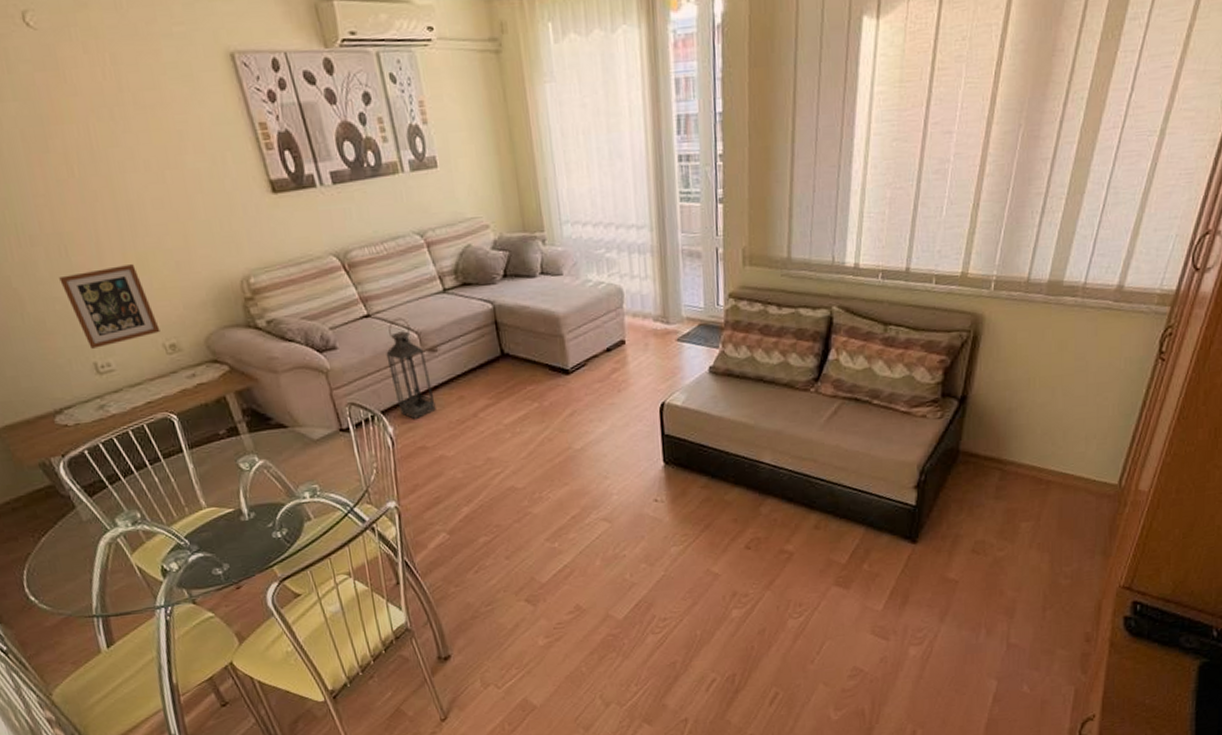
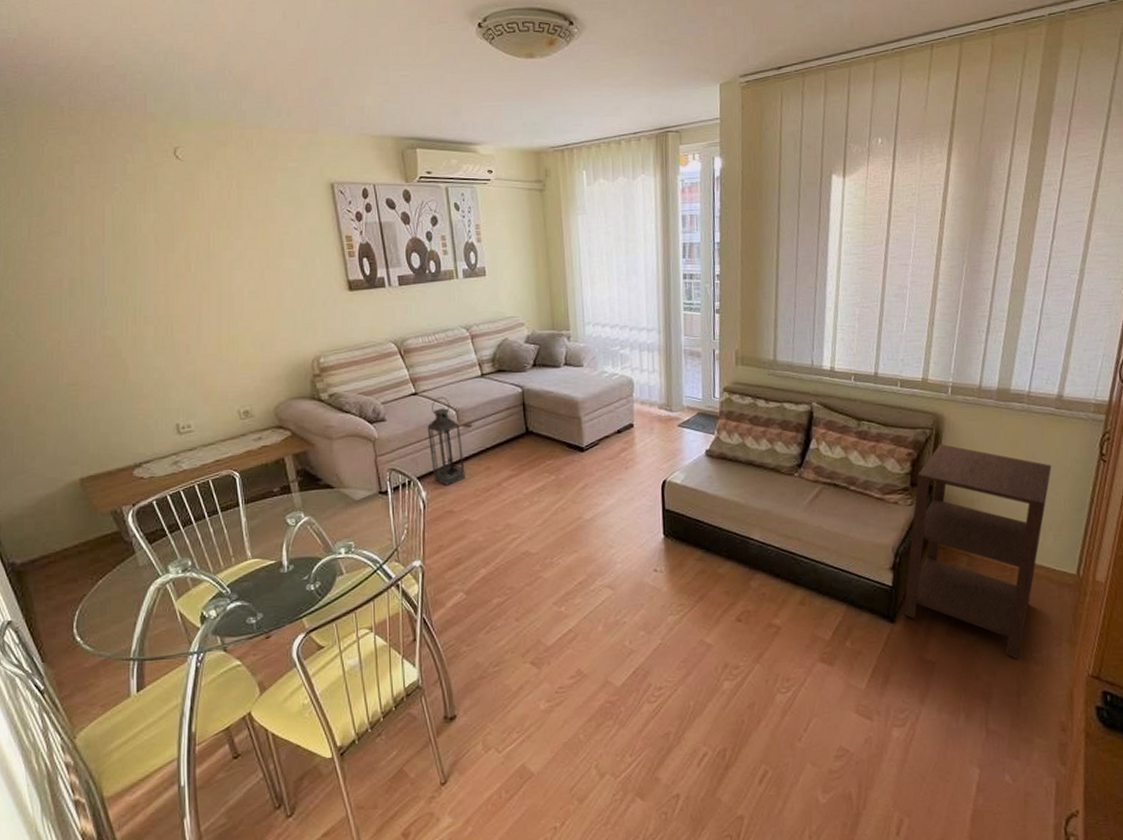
picture frame: present [59,264,160,349] -> none [162,343,238,412]
side table: none [927,347,1103,574] -> present [903,443,1052,659]

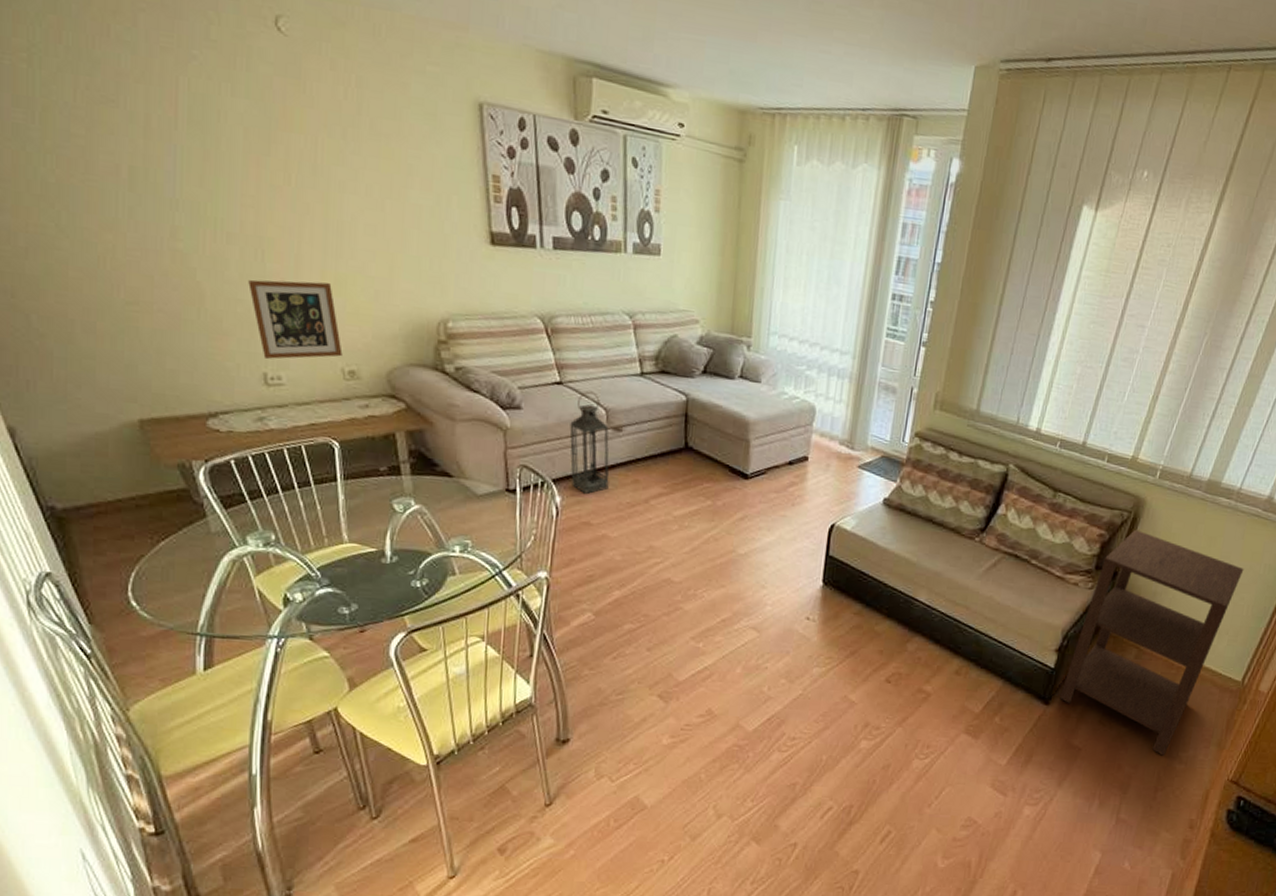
picture frame: none [162,343,238,412] -> present [248,279,343,359]

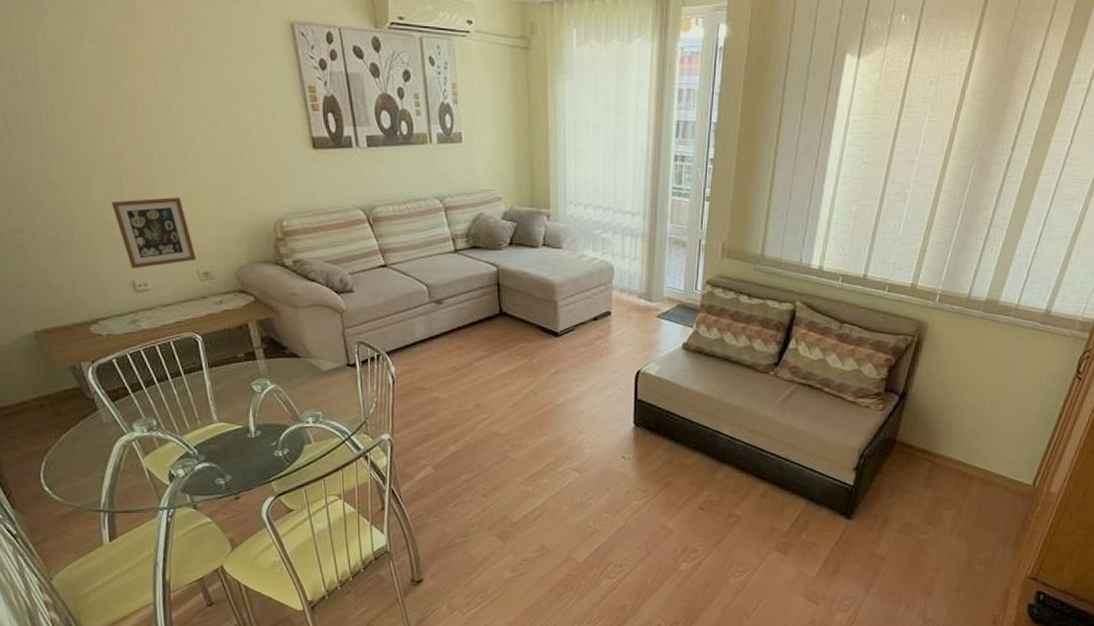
lantern: present [569,391,609,494] -> none [397,270,436,362]
side table: present [1060,529,1244,756] -> none [861,351,1027,559]

